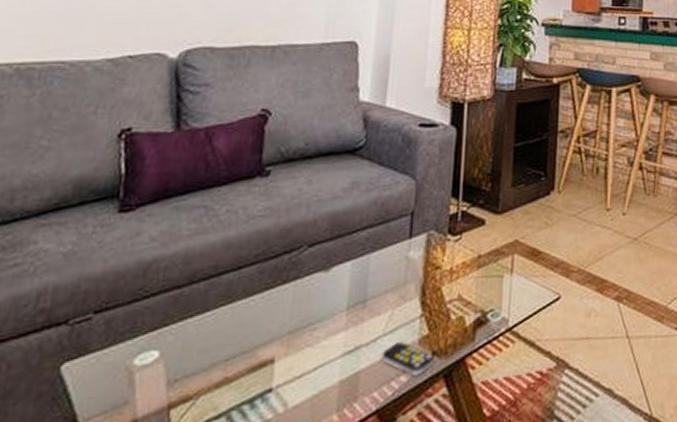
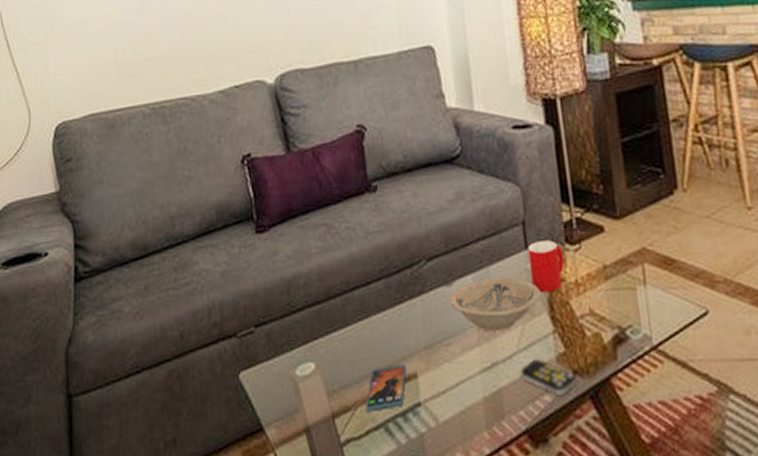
smartphone: none [209,350,264,401] -> present [365,364,407,412]
bowl: none [323,264,416,317] -> present [449,277,541,332]
cup: none [409,231,445,279] -> present [528,240,565,293]

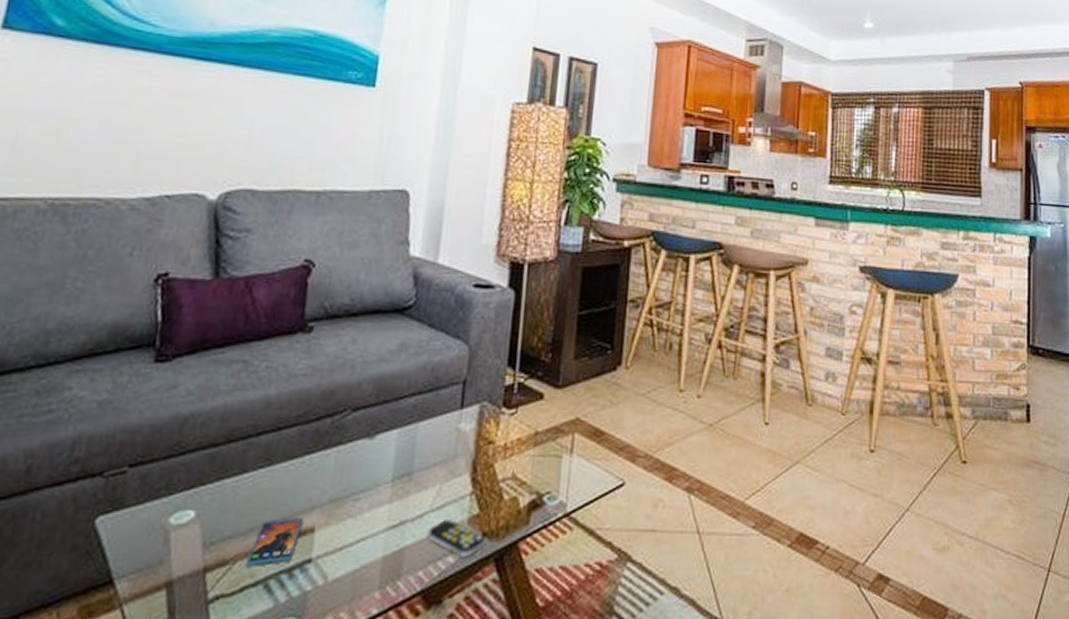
bowl: present [449,277,541,332] -> none [367,435,467,490]
cup: present [528,240,565,293] -> none [459,402,499,454]

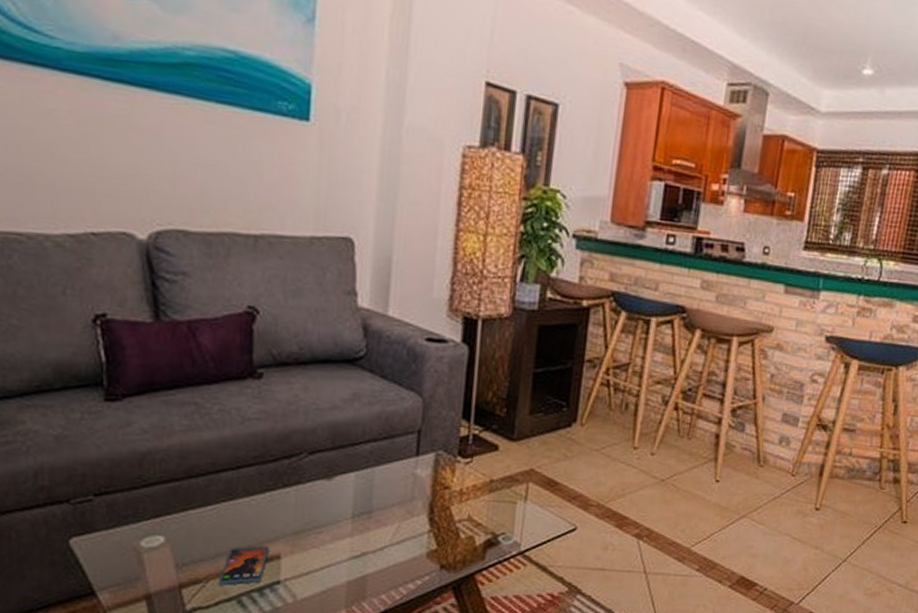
remote control: present [427,520,484,557] -> none [388,553,442,585]

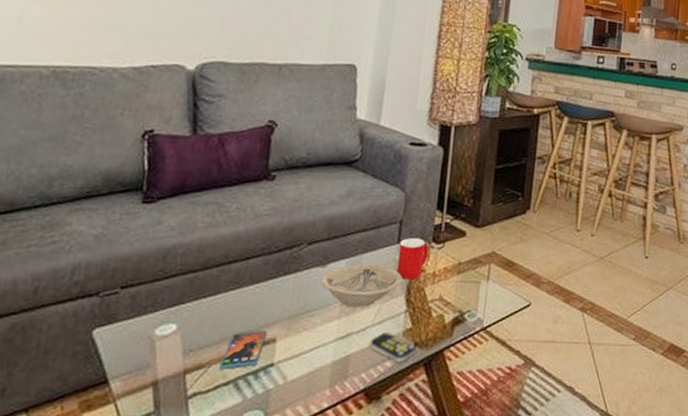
bowl: none [326,478,424,526] -> present [320,264,402,308]
remote control: none [388,553,442,585] -> present [369,333,416,362]
cup: none [416,450,454,497] -> present [396,238,429,280]

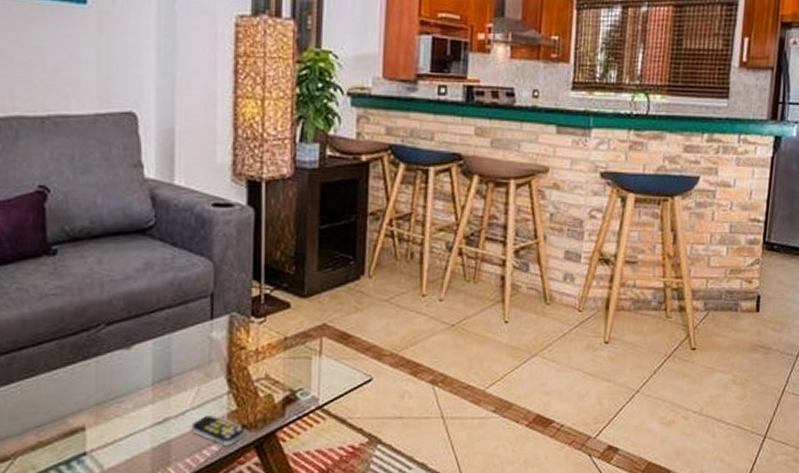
smartphone: present [219,330,268,370] -> none [26,419,74,461]
bowl: present [320,264,402,308] -> none [126,344,221,392]
cup: present [396,238,429,280] -> none [213,313,248,359]

